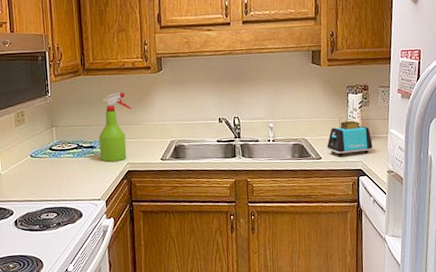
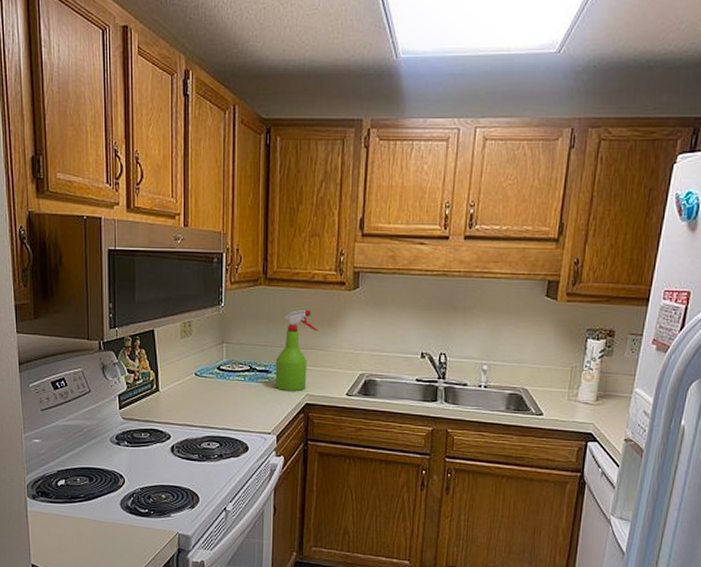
toaster: present [327,121,373,157] -> none [551,372,611,415]

